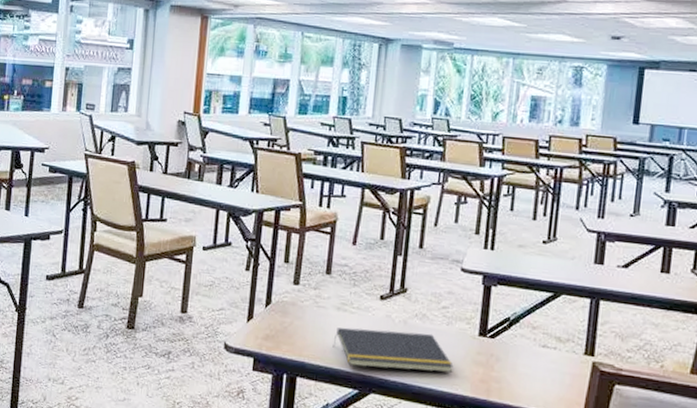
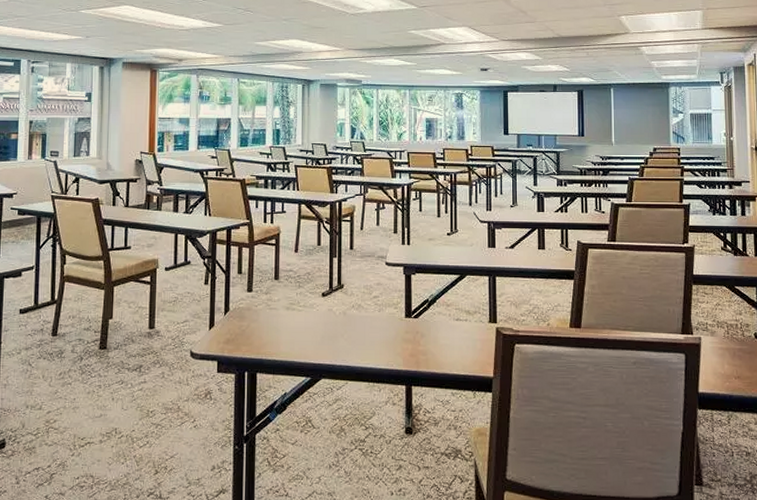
notepad: present [332,327,454,373] -> none [285,320,388,357]

